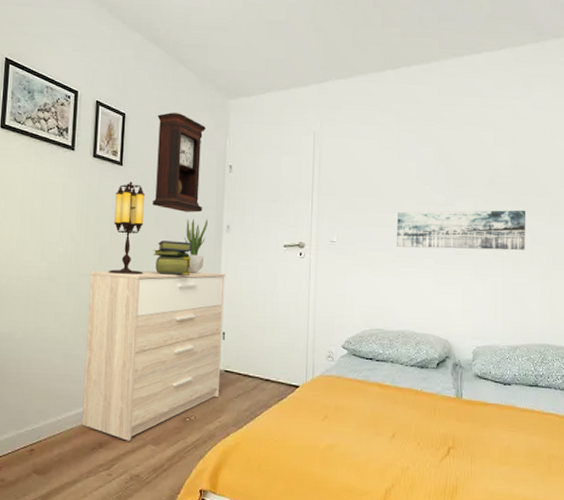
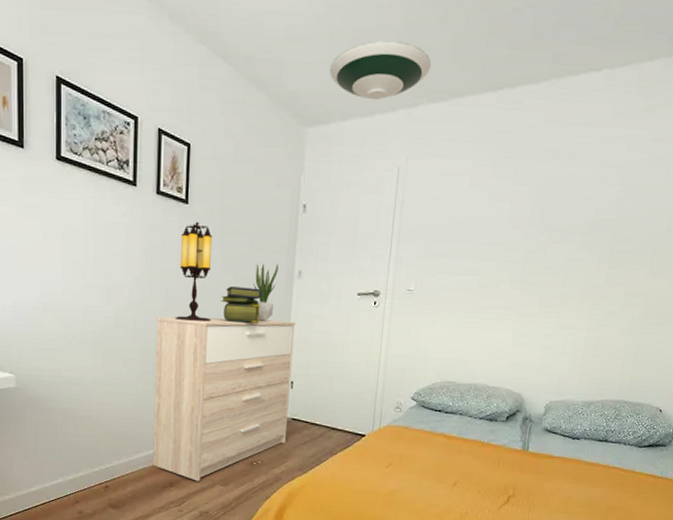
pendulum clock: present [153,112,206,213] -> none [220,143,278,257]
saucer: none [249,30,337,77] -> present [329,40,432,100]
wall art: present [397,210,526,251] -> none [478,258,624,303]

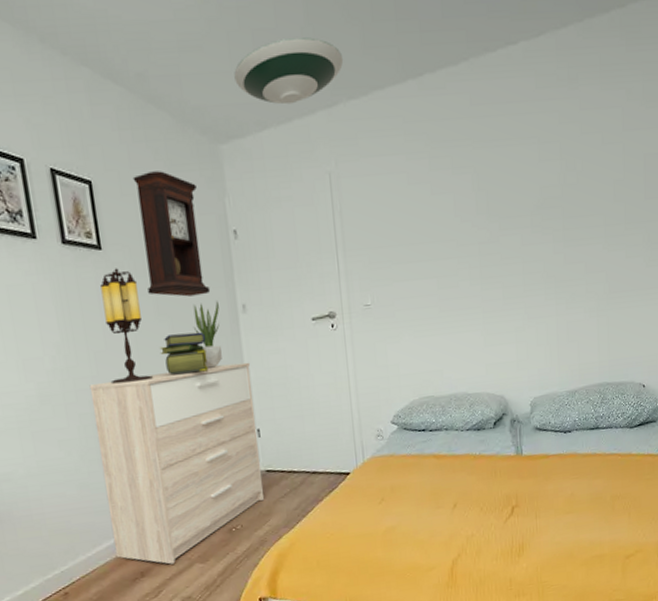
pendulum clock: none [220,143,278,257] -> present [132,171,211,297]

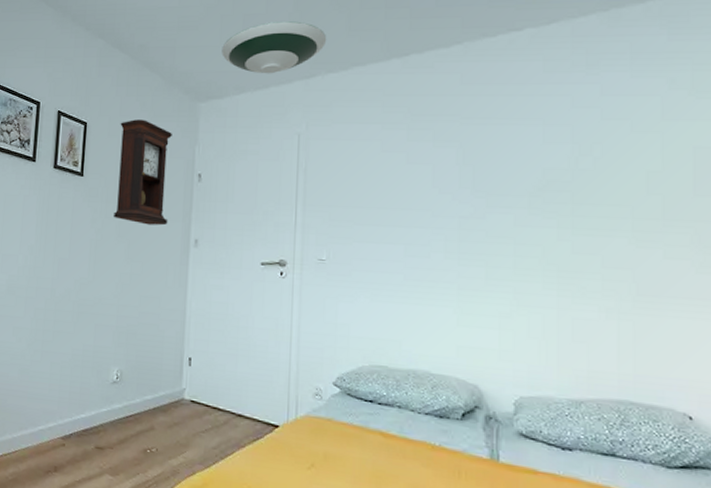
sideboard: present [89,362,264,564] -> none [36,285,193,468]
table lamp: present [100,268,153,384] -> none [66,192,107,291]
stack of books: present [159,332,209,375] -> none [113,255,155,293]
potted plant: present [193,301,222,368] -> none [146,232,173,291]

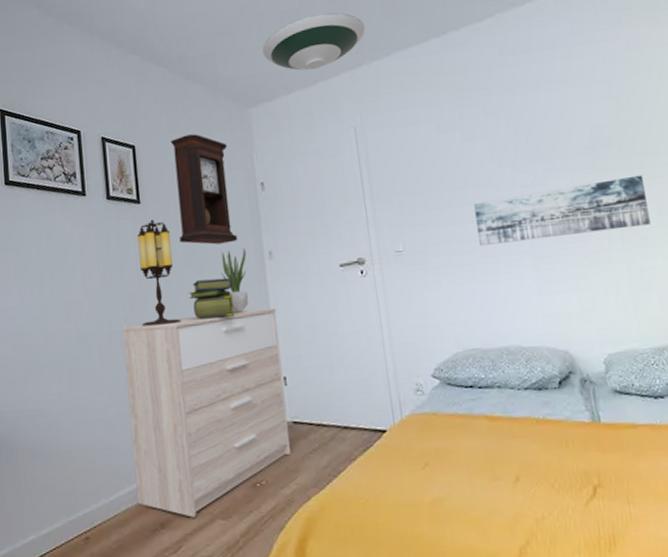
sideboard: none [36,285,193,468] -> present [122,308,291,518]
table lamp: none [66,192,107,291] -> present [137,219,181,326]
stack of books: none [113,255,155,293] -> present [188,277,235,319]
potted plant: none [146,232,173,291] -> present [220,248,248,313]
wall art: none [405,224,594,276] -> present [474,175,651,245]

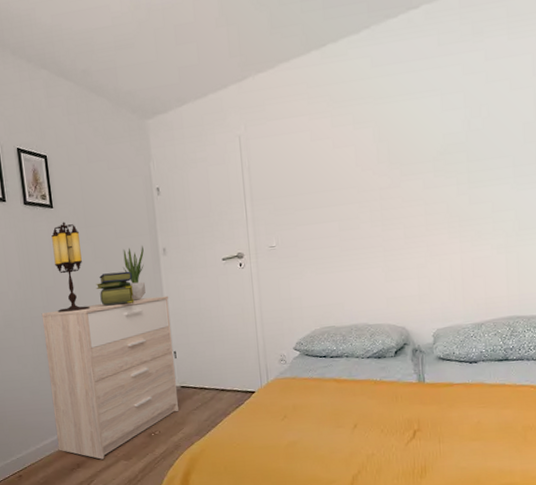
pendulum clock: present [170,134,238,245] -> none [78,144,137,243]
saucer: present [262,12,366,71] -> none [159,25,253,83]
wall art: present [474,175,651,245] -> none [338,177,485,241]

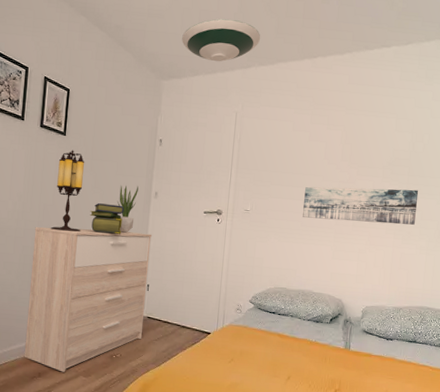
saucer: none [159,25,253,83] -> present [182,18,261,62]
wall art: none [338,177,485,241] -> present [303,186,419,225]

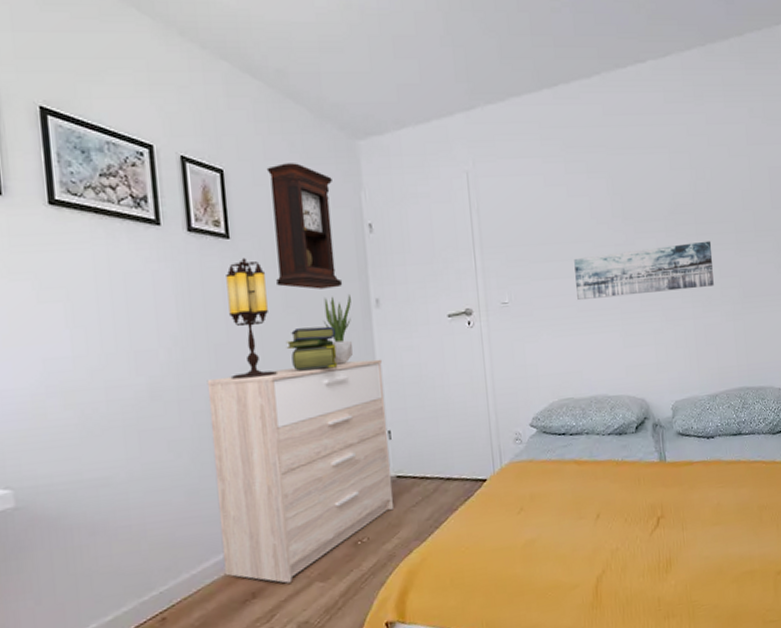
pendulum clock: none [91,90,140,180] -> present [266,163,343,290]
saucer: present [182,18,261,62] -> none [374,46,482,106]

